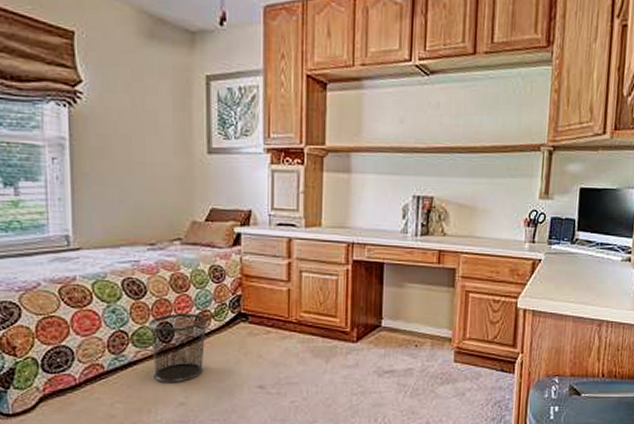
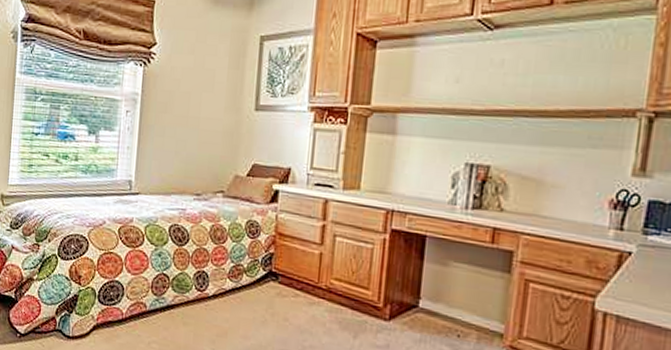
waste bin: present [148,313,206,383] -> none [187,263,239,333]

